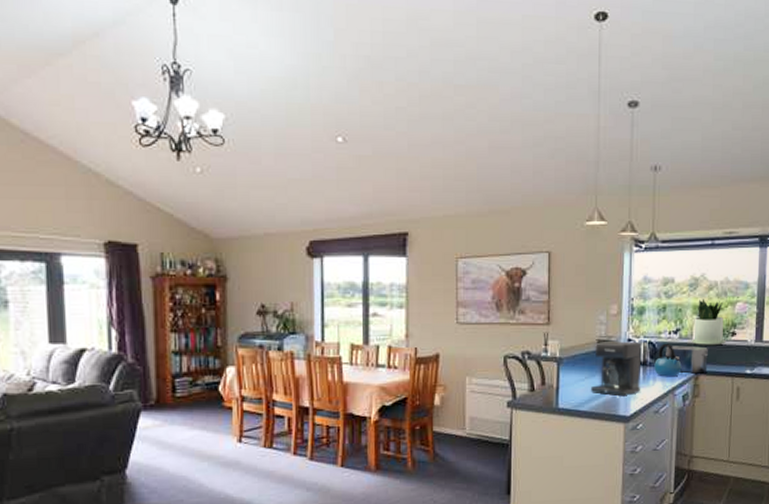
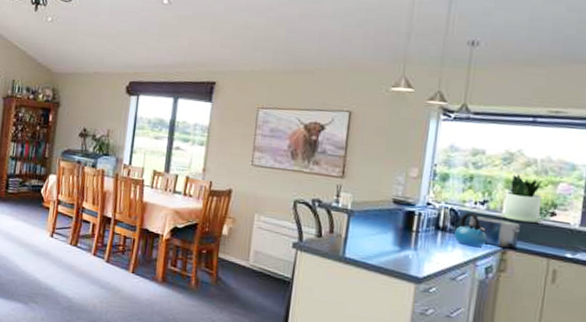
coffee maker: present [591,340,641,395] -> none [382,201,441,257]

